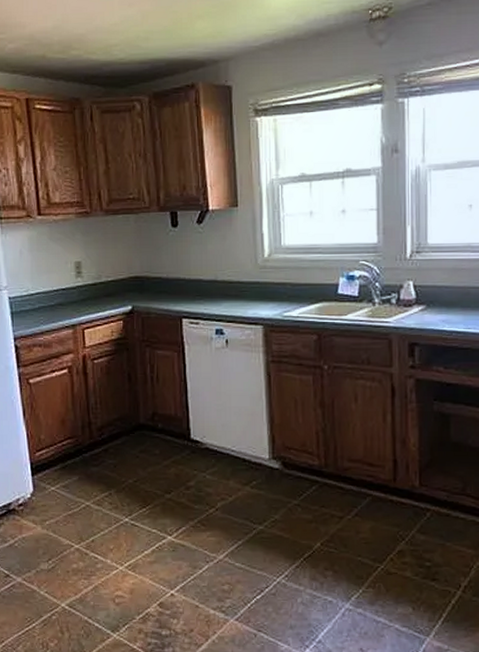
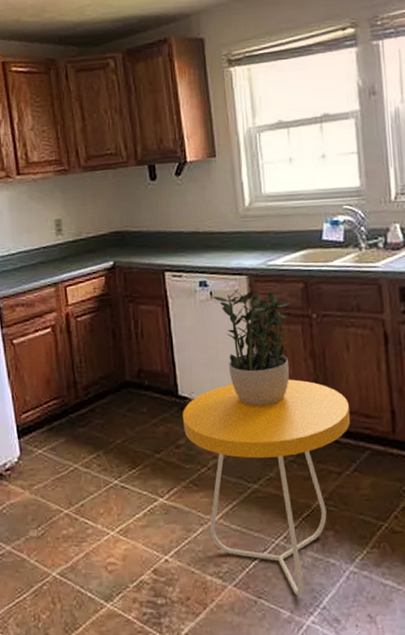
side table: none [194,427,355,630] -> present [183,379,351,596]
potted plant: none [228,337,308,452] -> present [213,288,295,406]

